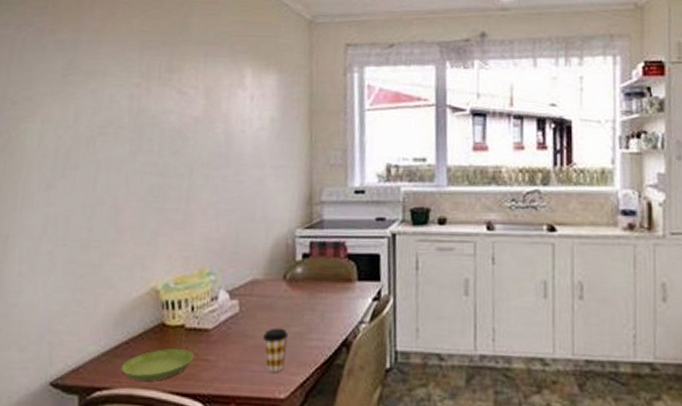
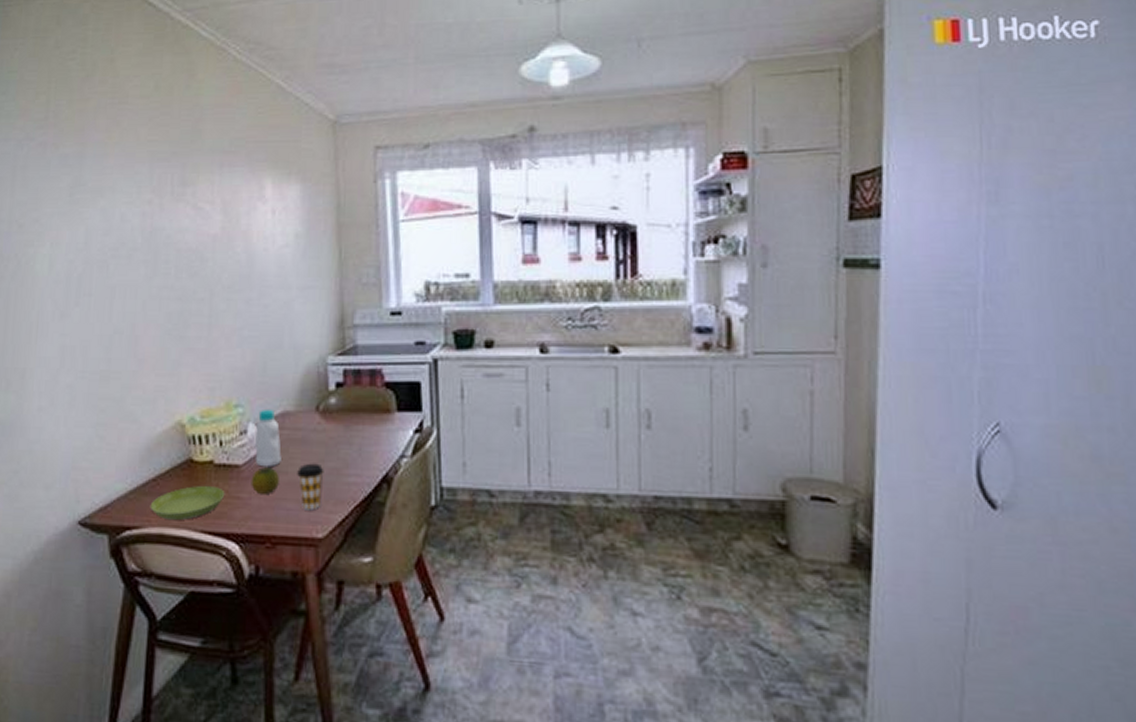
fruit: none [219,331,246,357] -> present [251,467,279,494]
bottle: none [224,277,249,332] -> present [255,409,282,468]

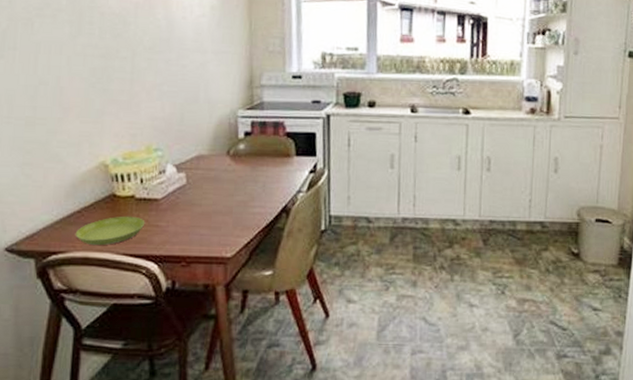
fruit: present [251,467,279,494] -> none [168,201,194,223]
bottle: present [255,409,282,468] -> none [172,152,196,201]
coffee cup: present [297,463,324,511] -> none [210,197,233,235]

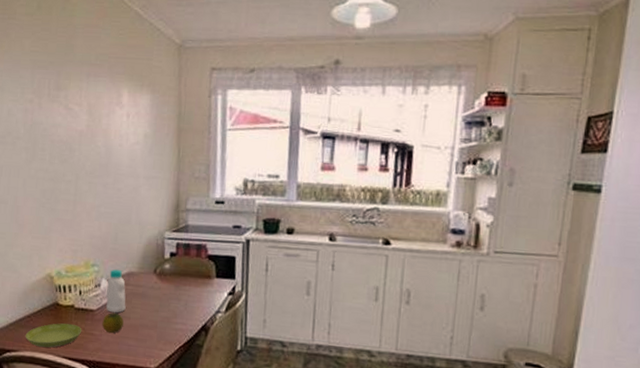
fruit: none [168,201,194,223] -> present [102,313,124,333]
bottle: none [172,152,196,201] -> present [106,269,126,313]

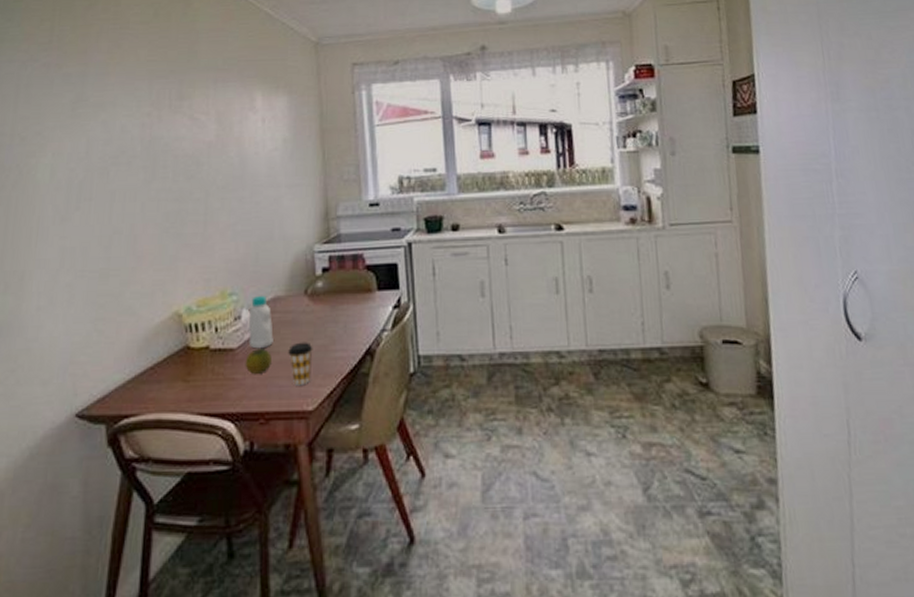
saucer: present [25,323,82,348] -> none [147,369,221,406]
coffee cup: none [137,312,158,348] -> present [288,342,313,386]

